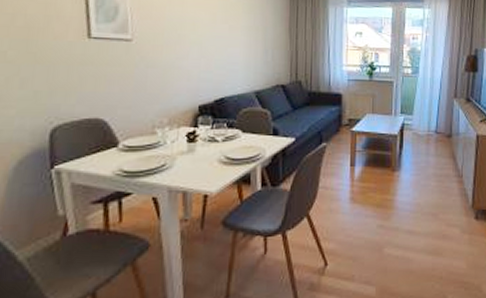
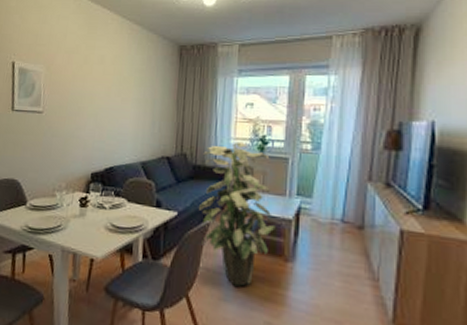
indoor plant: none [315,68,384,199] -> present [198,142,275,287]

